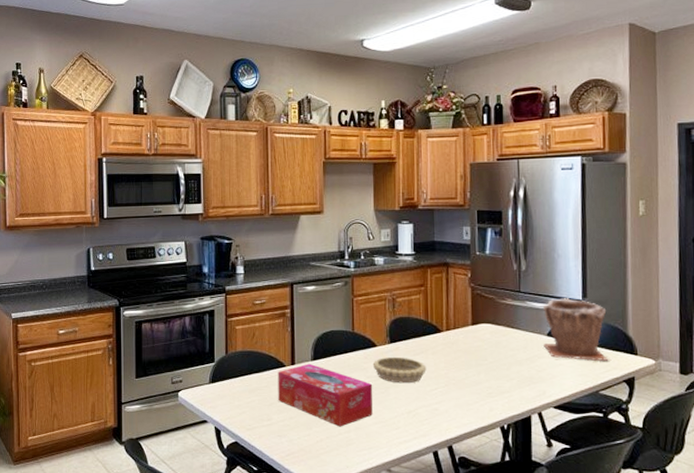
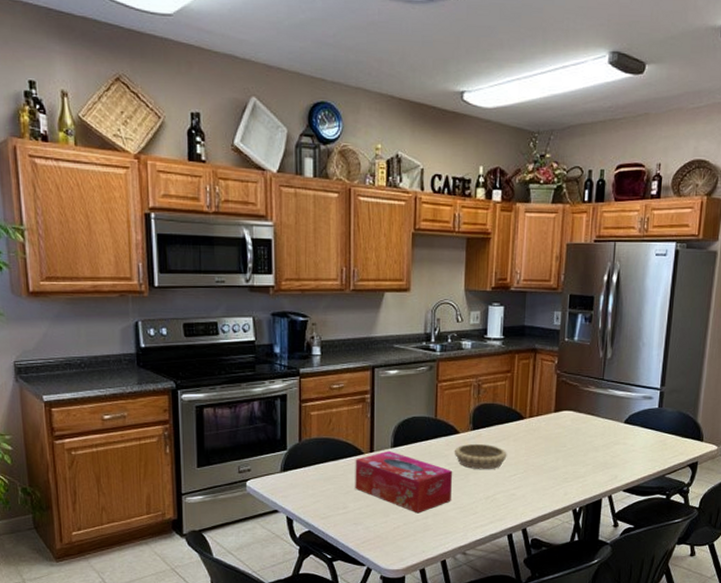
plant pot: present [542,298,609,361] -> none [620,386,680,447]

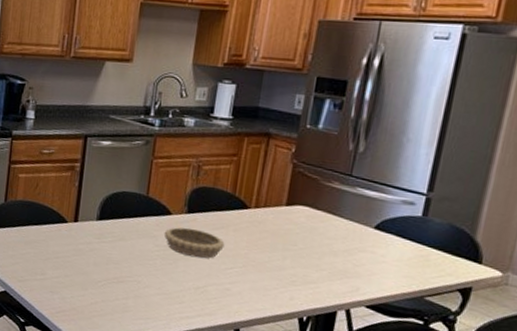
tissue box: present [355,450,453,514] -> none [55,222,161,293]

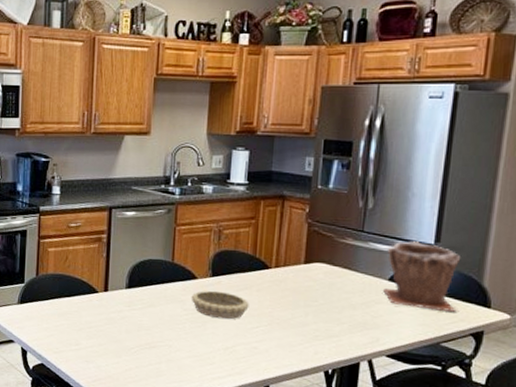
plant pot: none [368,188,453,266] -> present [383,241,460,312]

